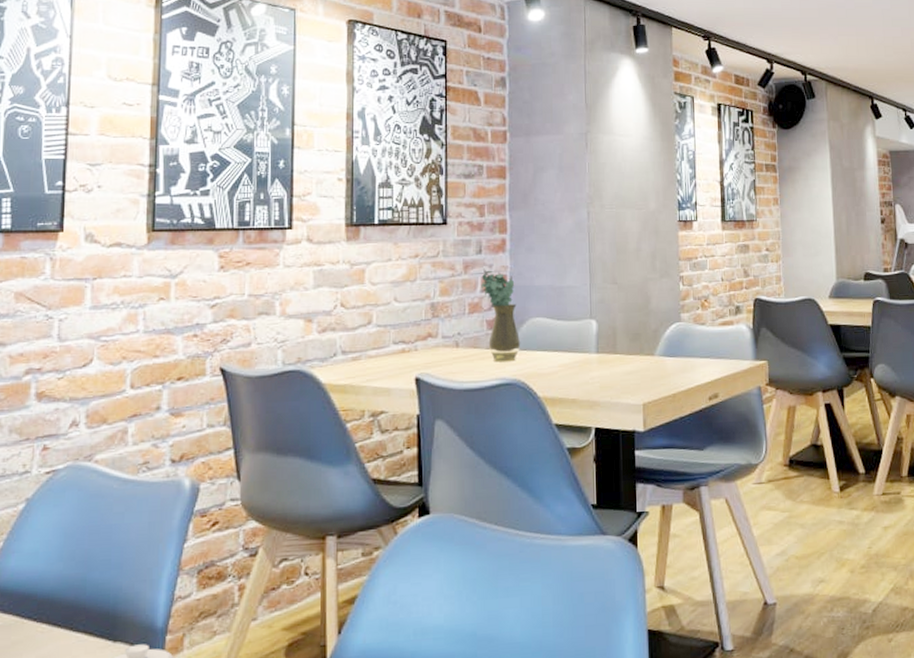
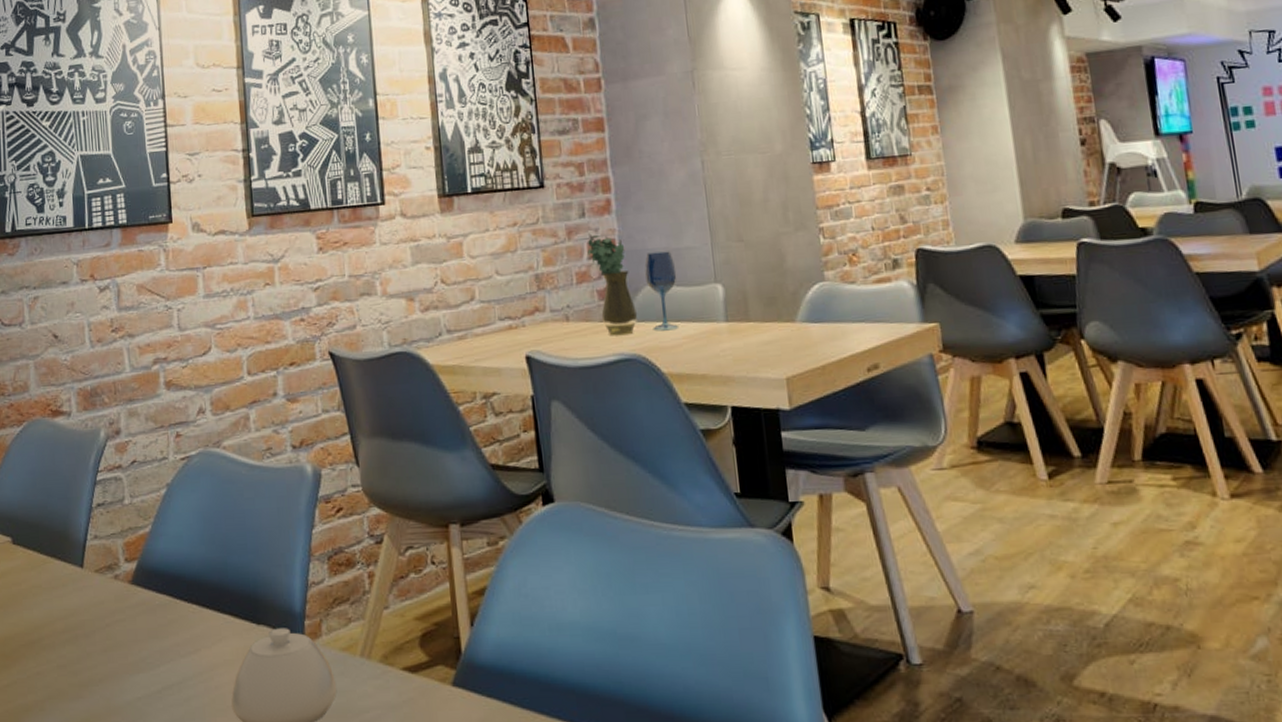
wineglass: none [530,289,558,359] -> present [644,251,680,332]

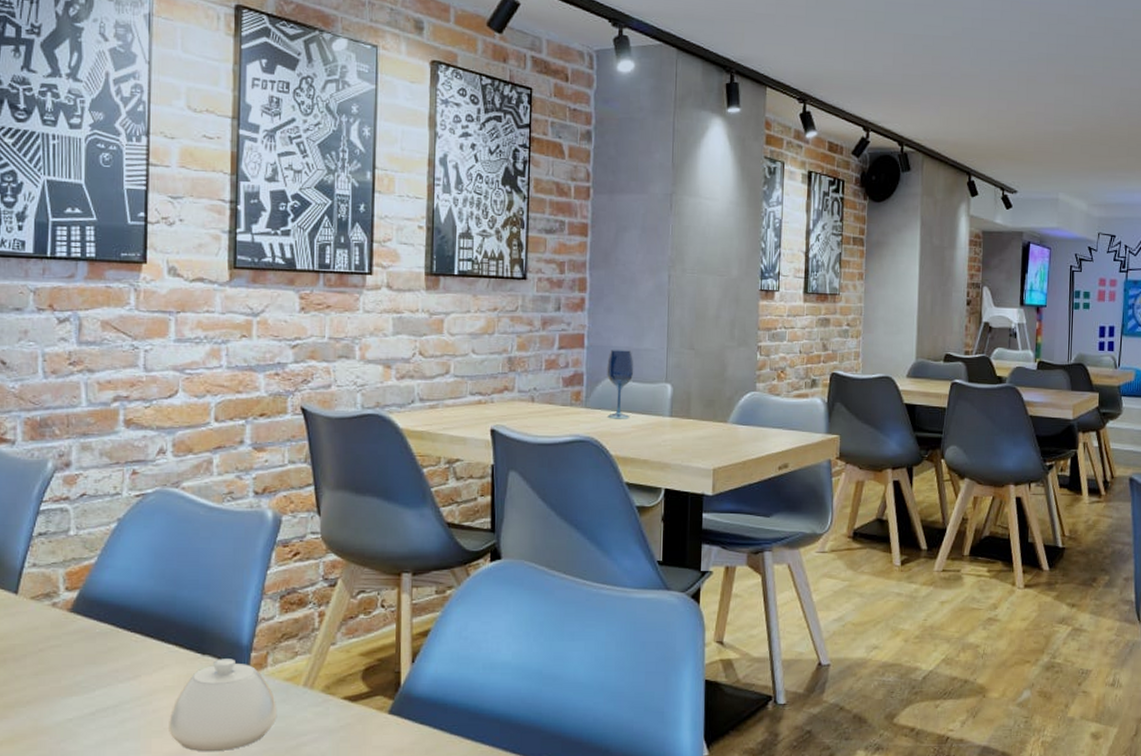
vase: present [587,232,637,336] -> none [558,325,595,420]

